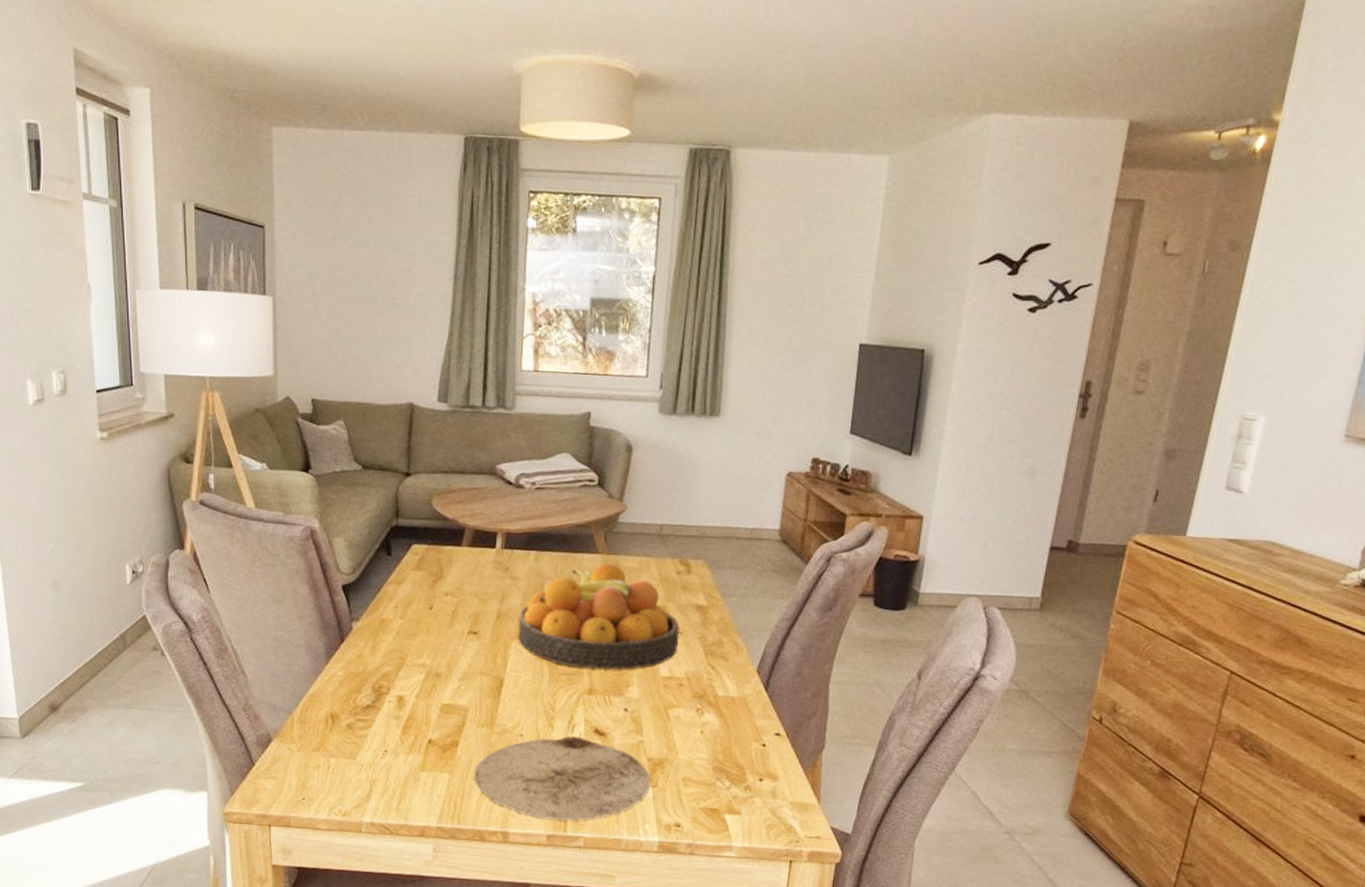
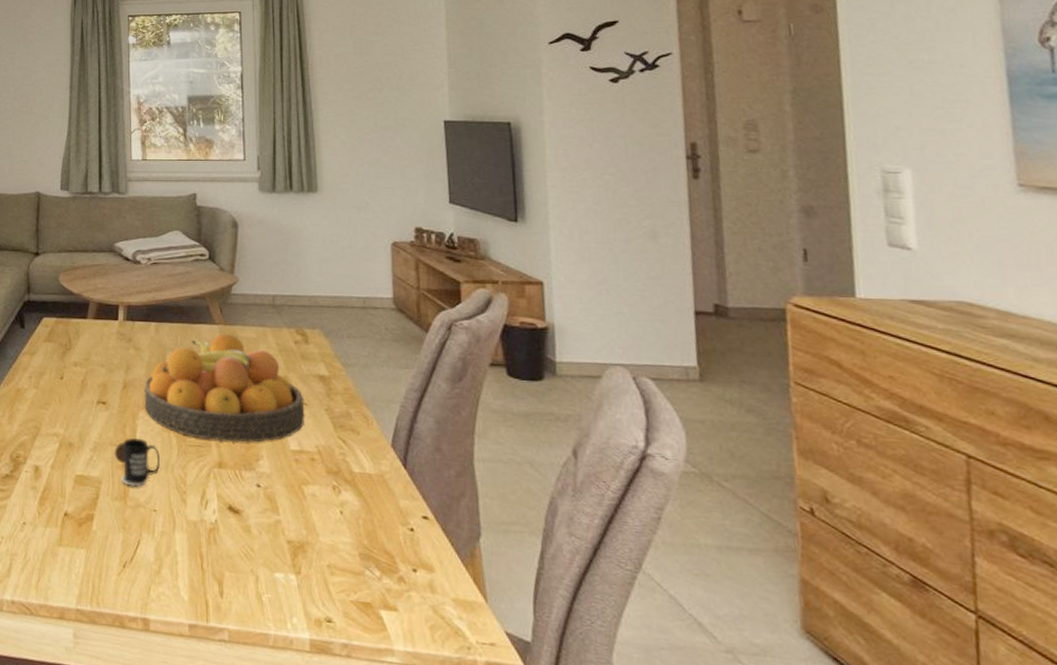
plate: present [474,736,651,821] -> none [111,512,294,609]
mug: none [483,667,530,715] -> present [114,437,160,488]

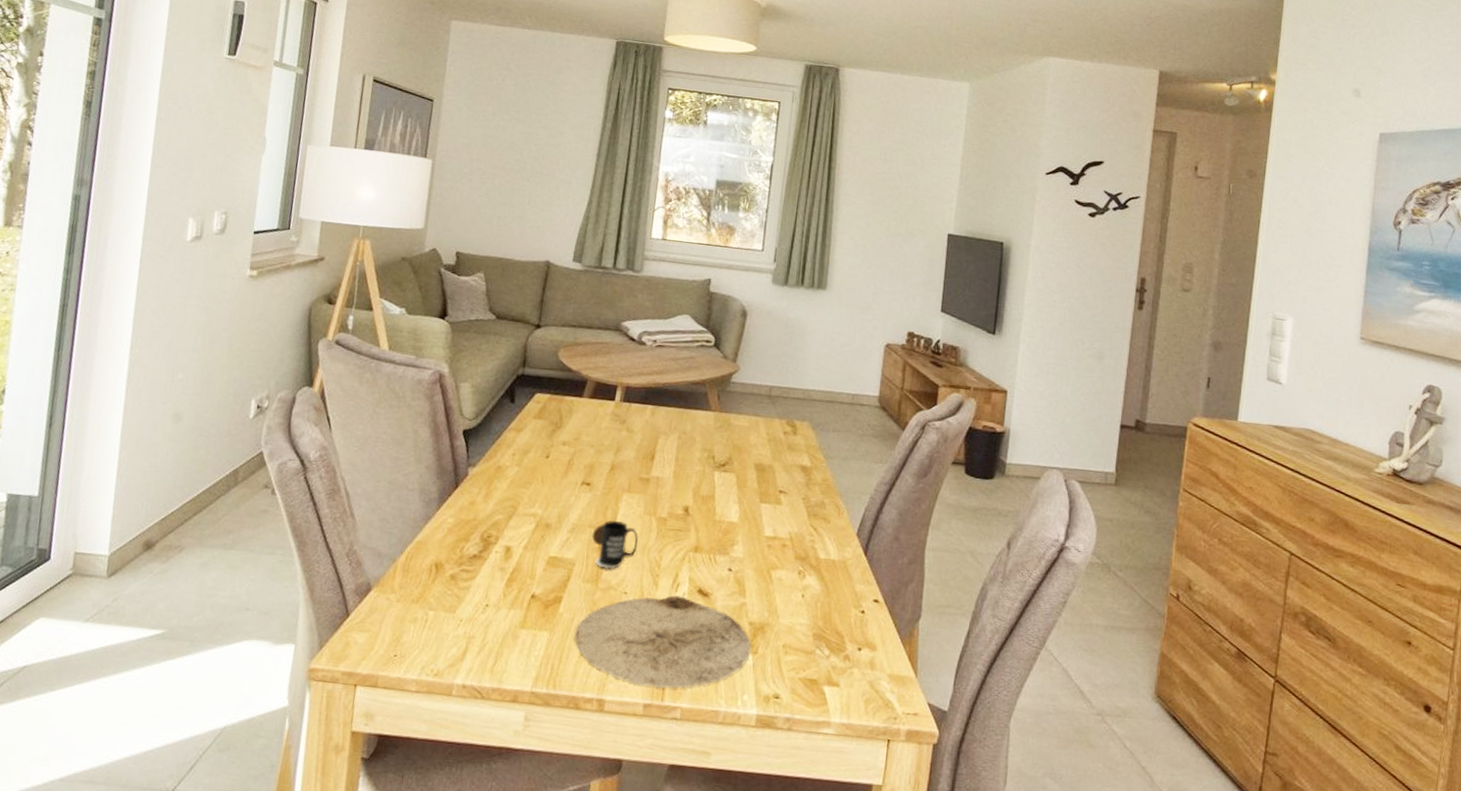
plate: none [111,512,294,609] -> present [574,595,752,689]
fruit bowl: present [144,333,305,443] -> none [629,420,785,528]

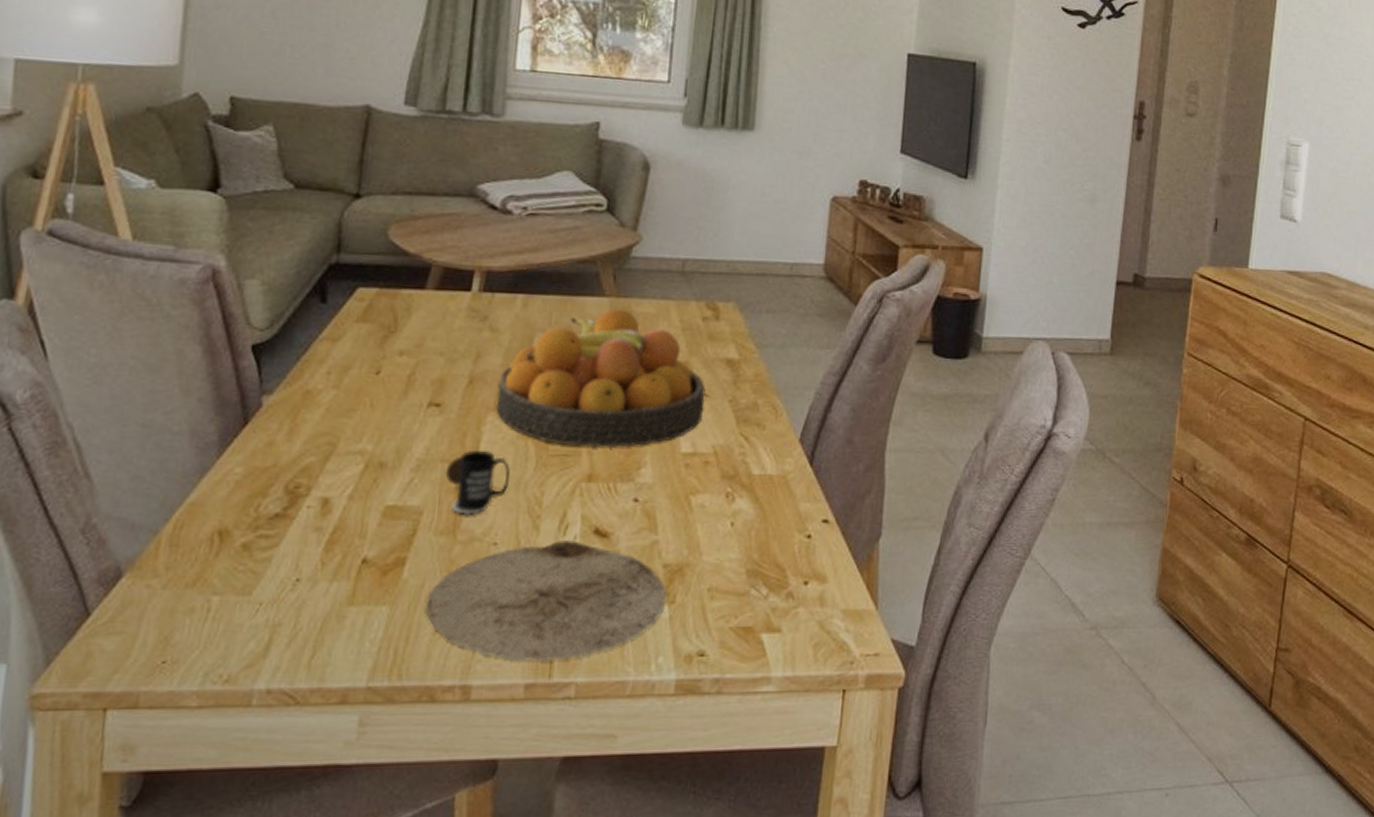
fruit bowl: none [629,420,785,528] -> present [496,308,706,449]

